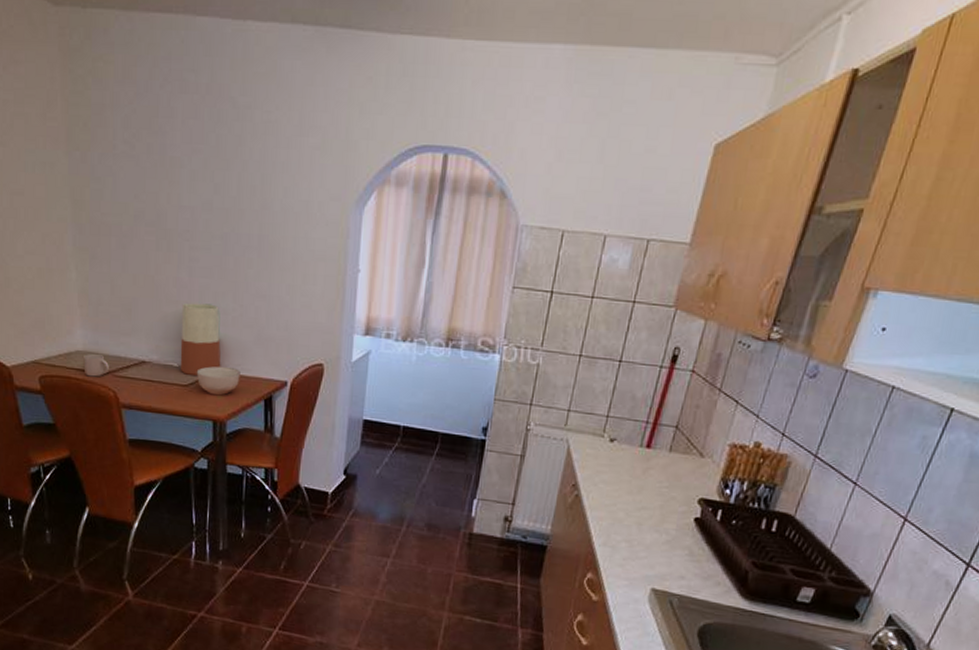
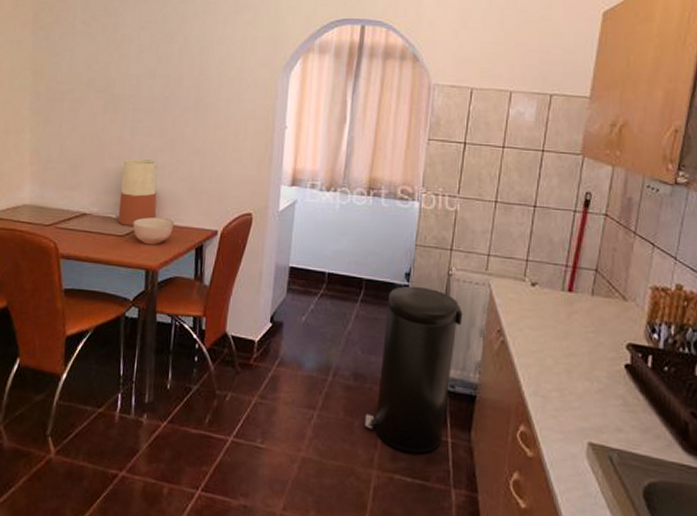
mug: present [83,354,110,377] -> none [28,207,53,229]
pedal bin: none [437,440,539,600] -> present [364,285,463,456]

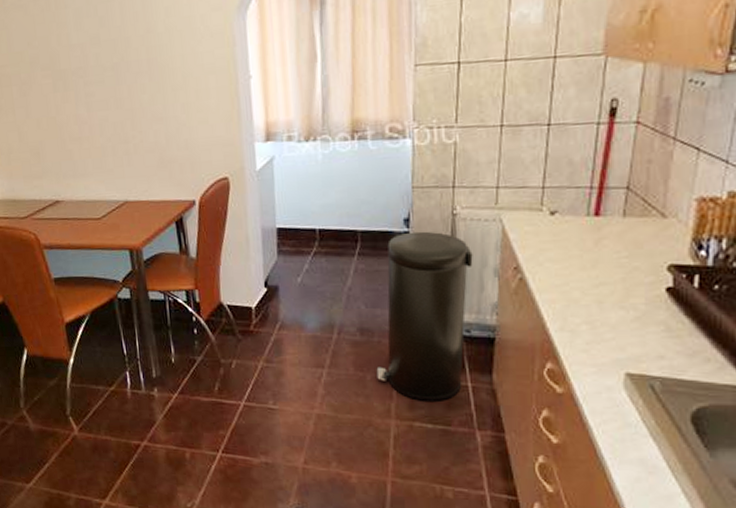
vase: present [117,159,157,227] -> none [84,135,130,209]
bowl: present [132,217,174,245] -> none [107,194,149,224]

